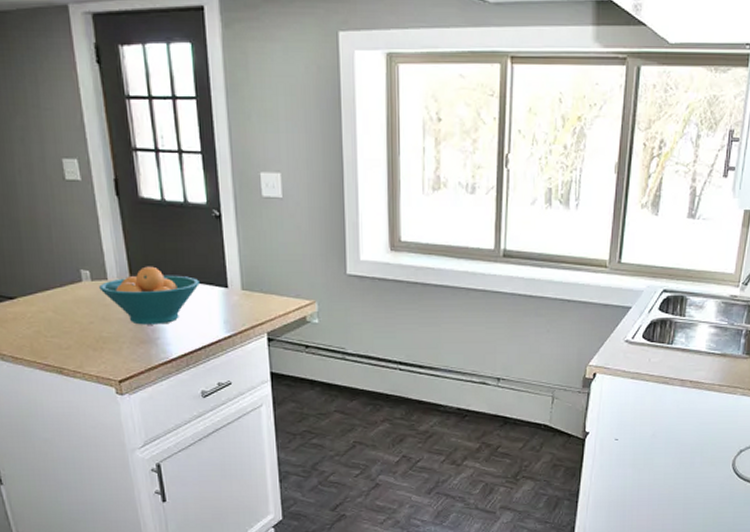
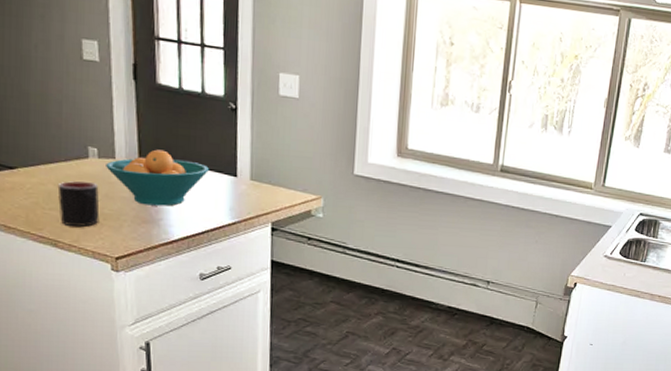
mug: none [56,306,99,352] -> present [57,181,100,227]

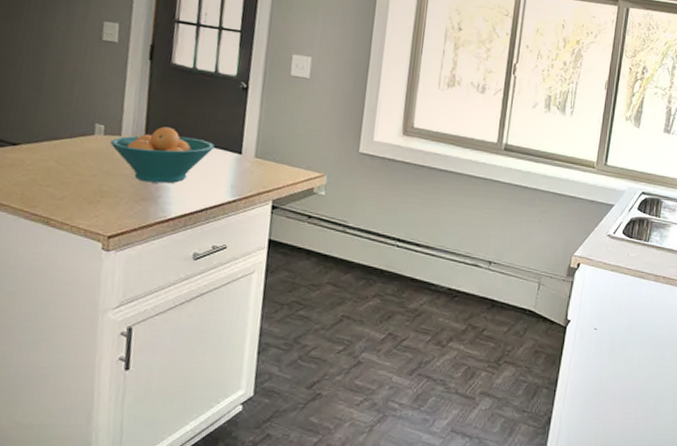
mug: present [57,181,100,227] -> none [56,158,101,204]

